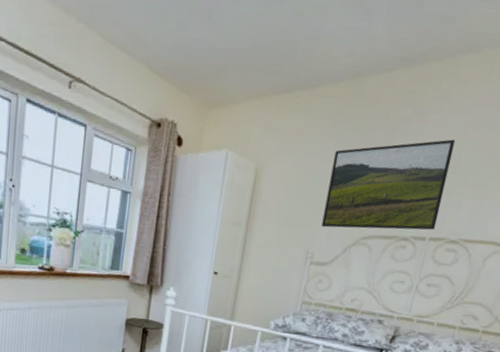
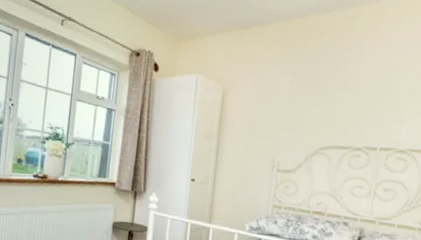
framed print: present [321,139,456,230] -> none [284,65,391,141]

